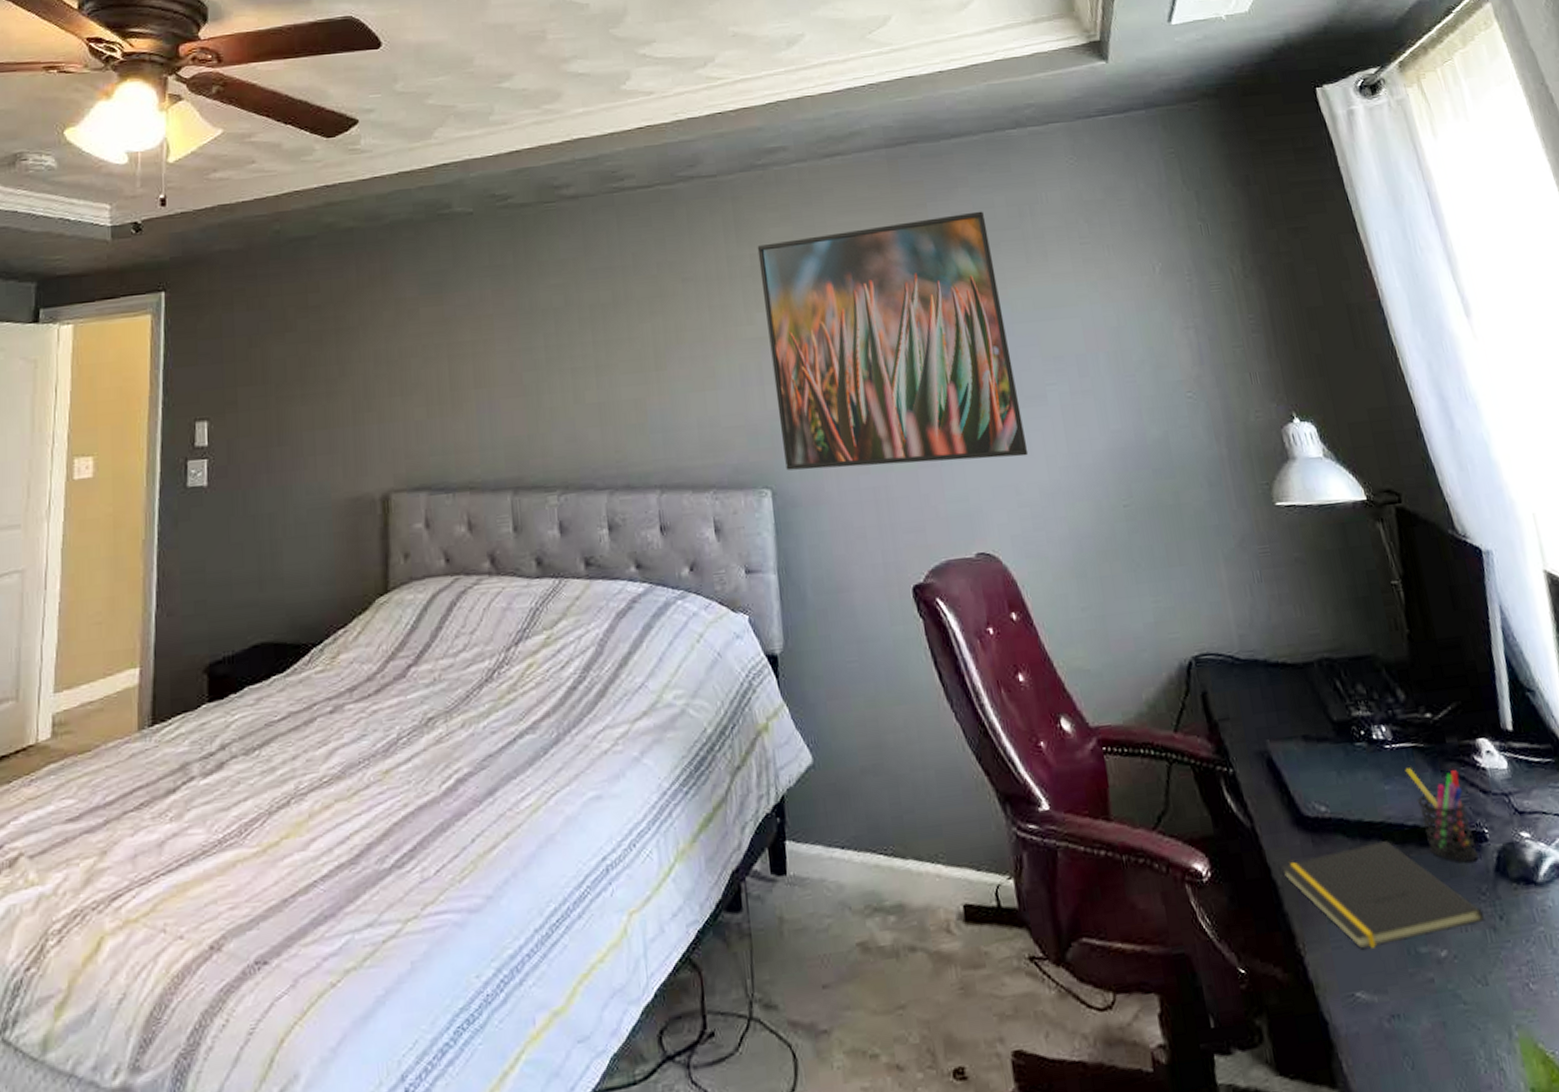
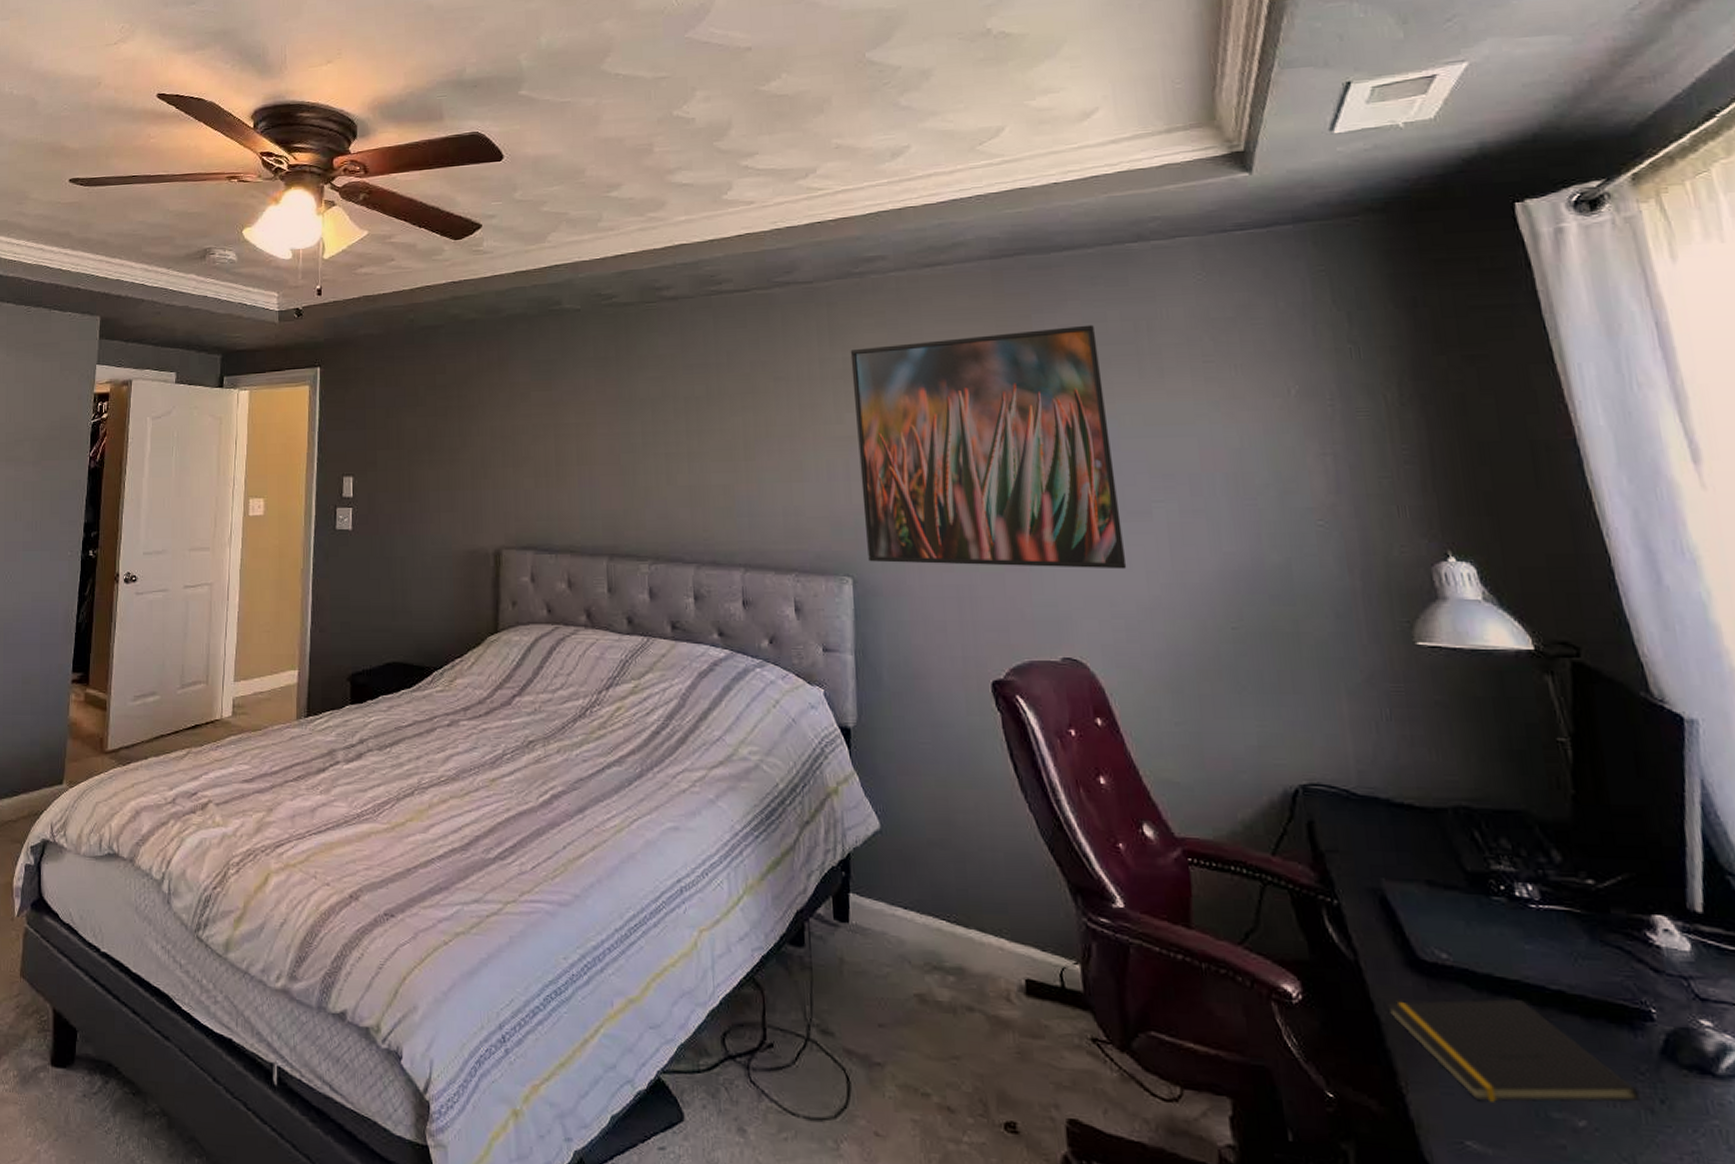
pen holder: present [1405,768,1479,862] -> none [1553,931,1640,1037]

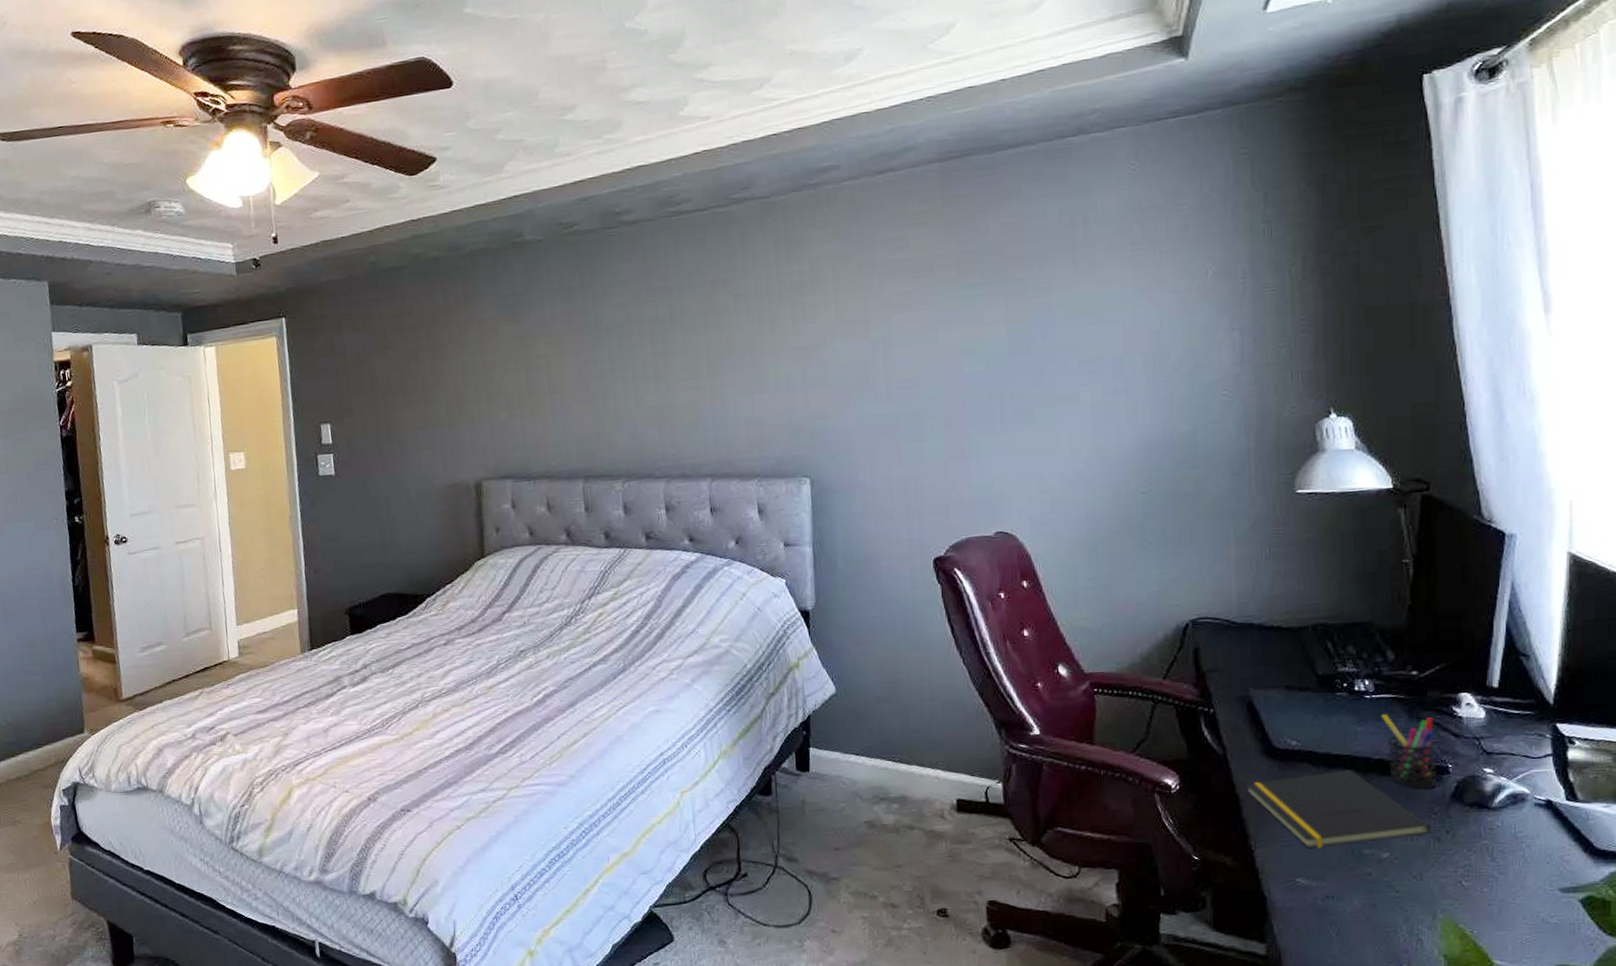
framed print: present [850,324,1127,570] -> none [806,221,1055,462]
pen holder: none [1553,931,1640,1037] -> present [1381,714,1437,788]

